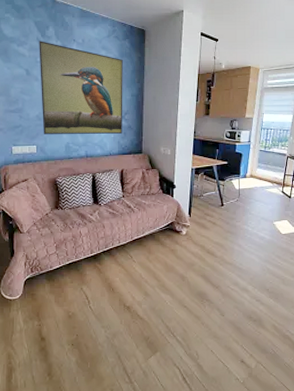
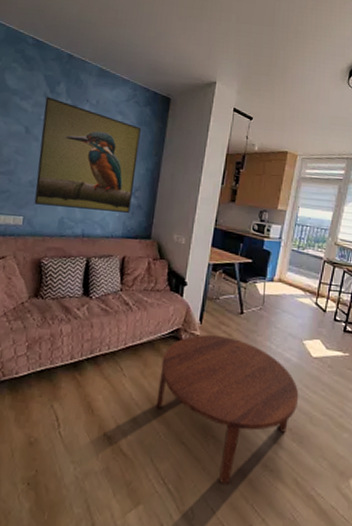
coffee table: none [161,225,273,334] -> present [156,334,299,486]

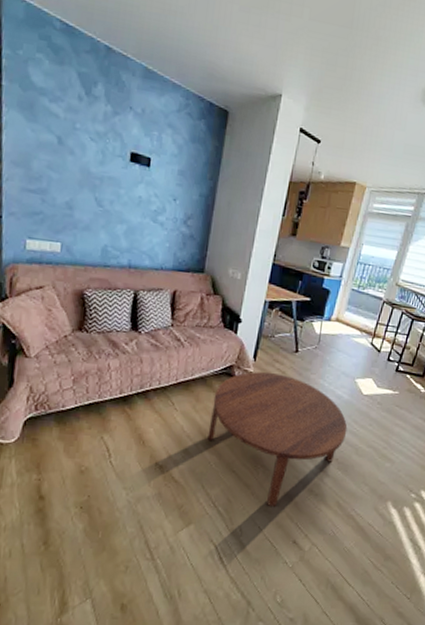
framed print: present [34,96,141,213] -> none [73,100,194,243]

